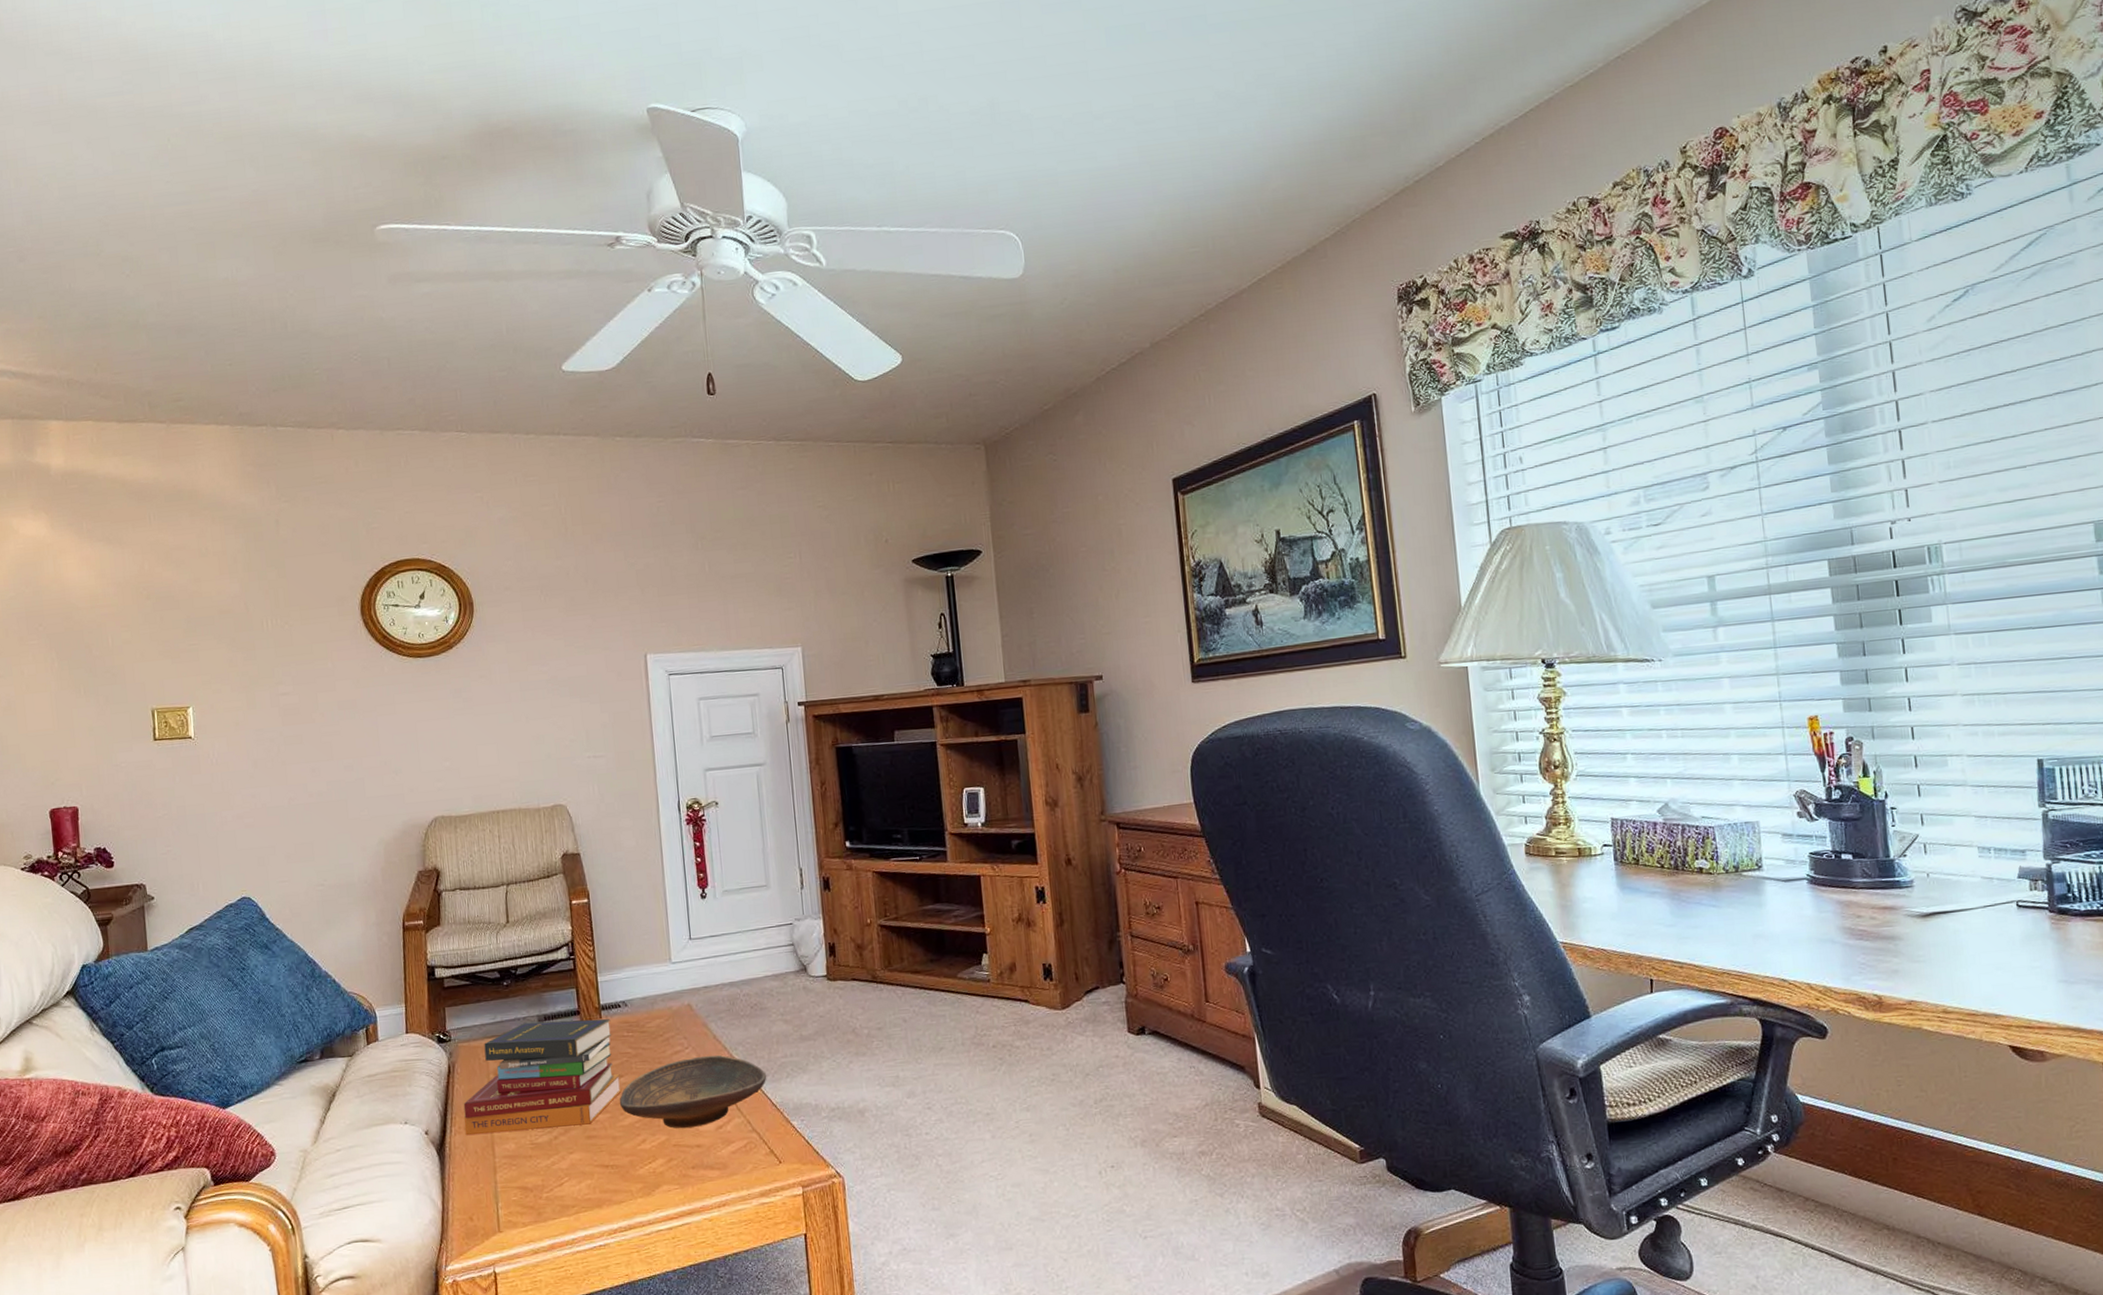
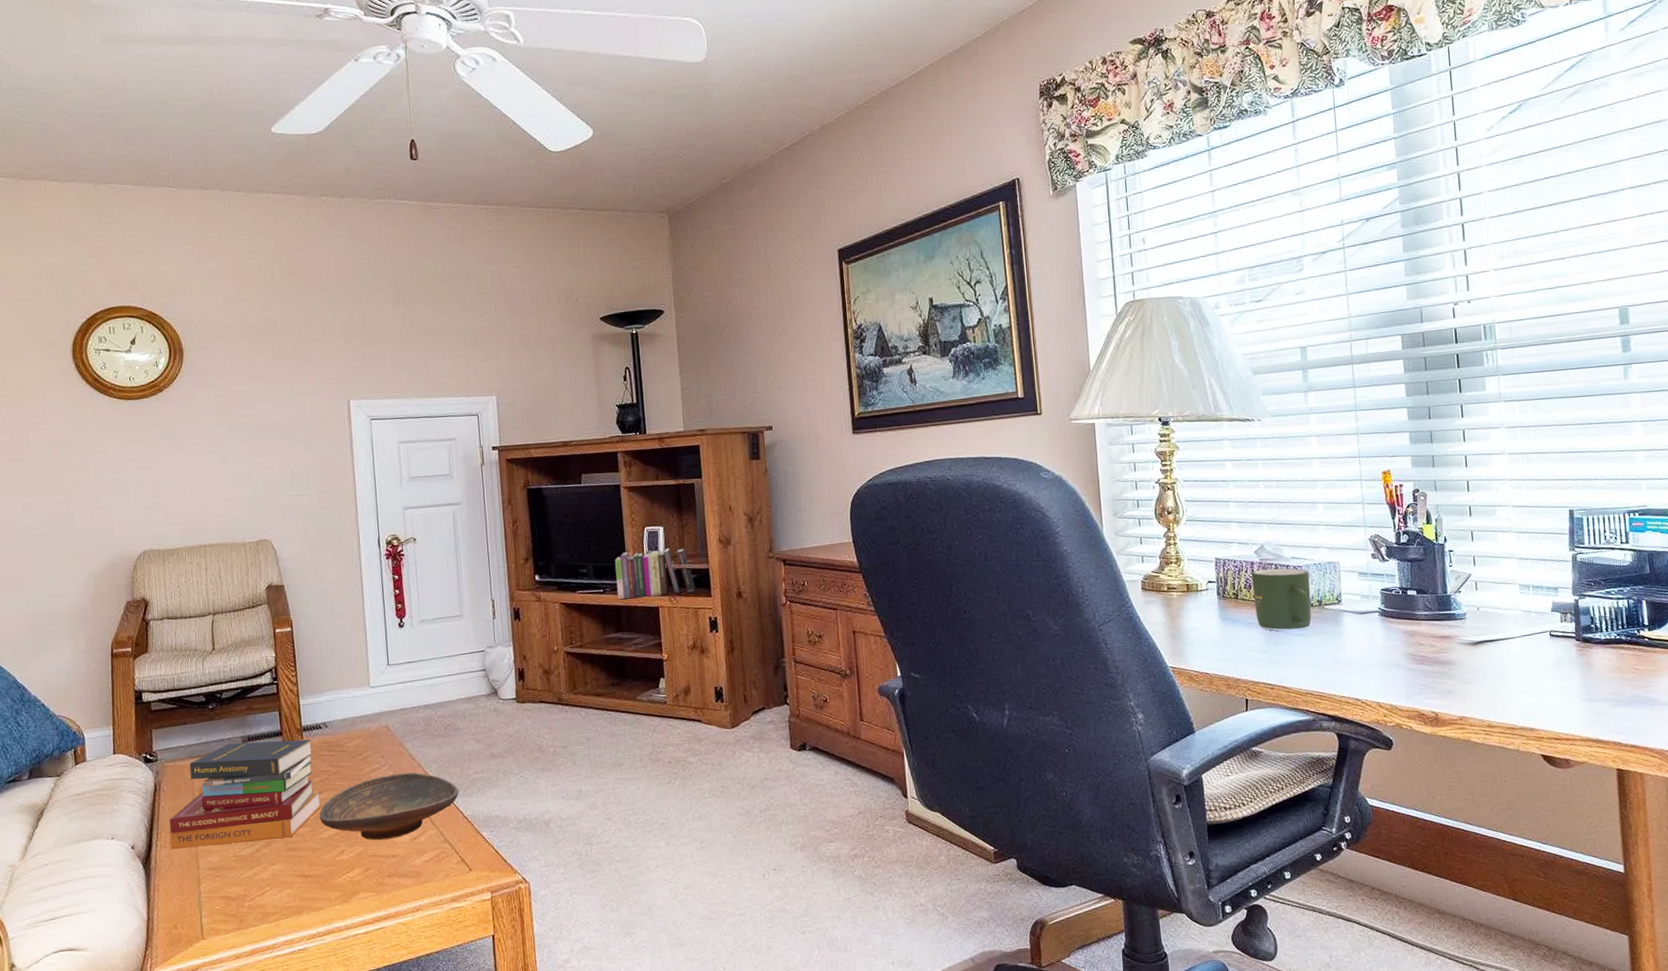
books: none [932,810,1020,868] -> present [615,548,696,600]
mug: none [1654,829,1727,902] -> present [1251,568,1312,632]

